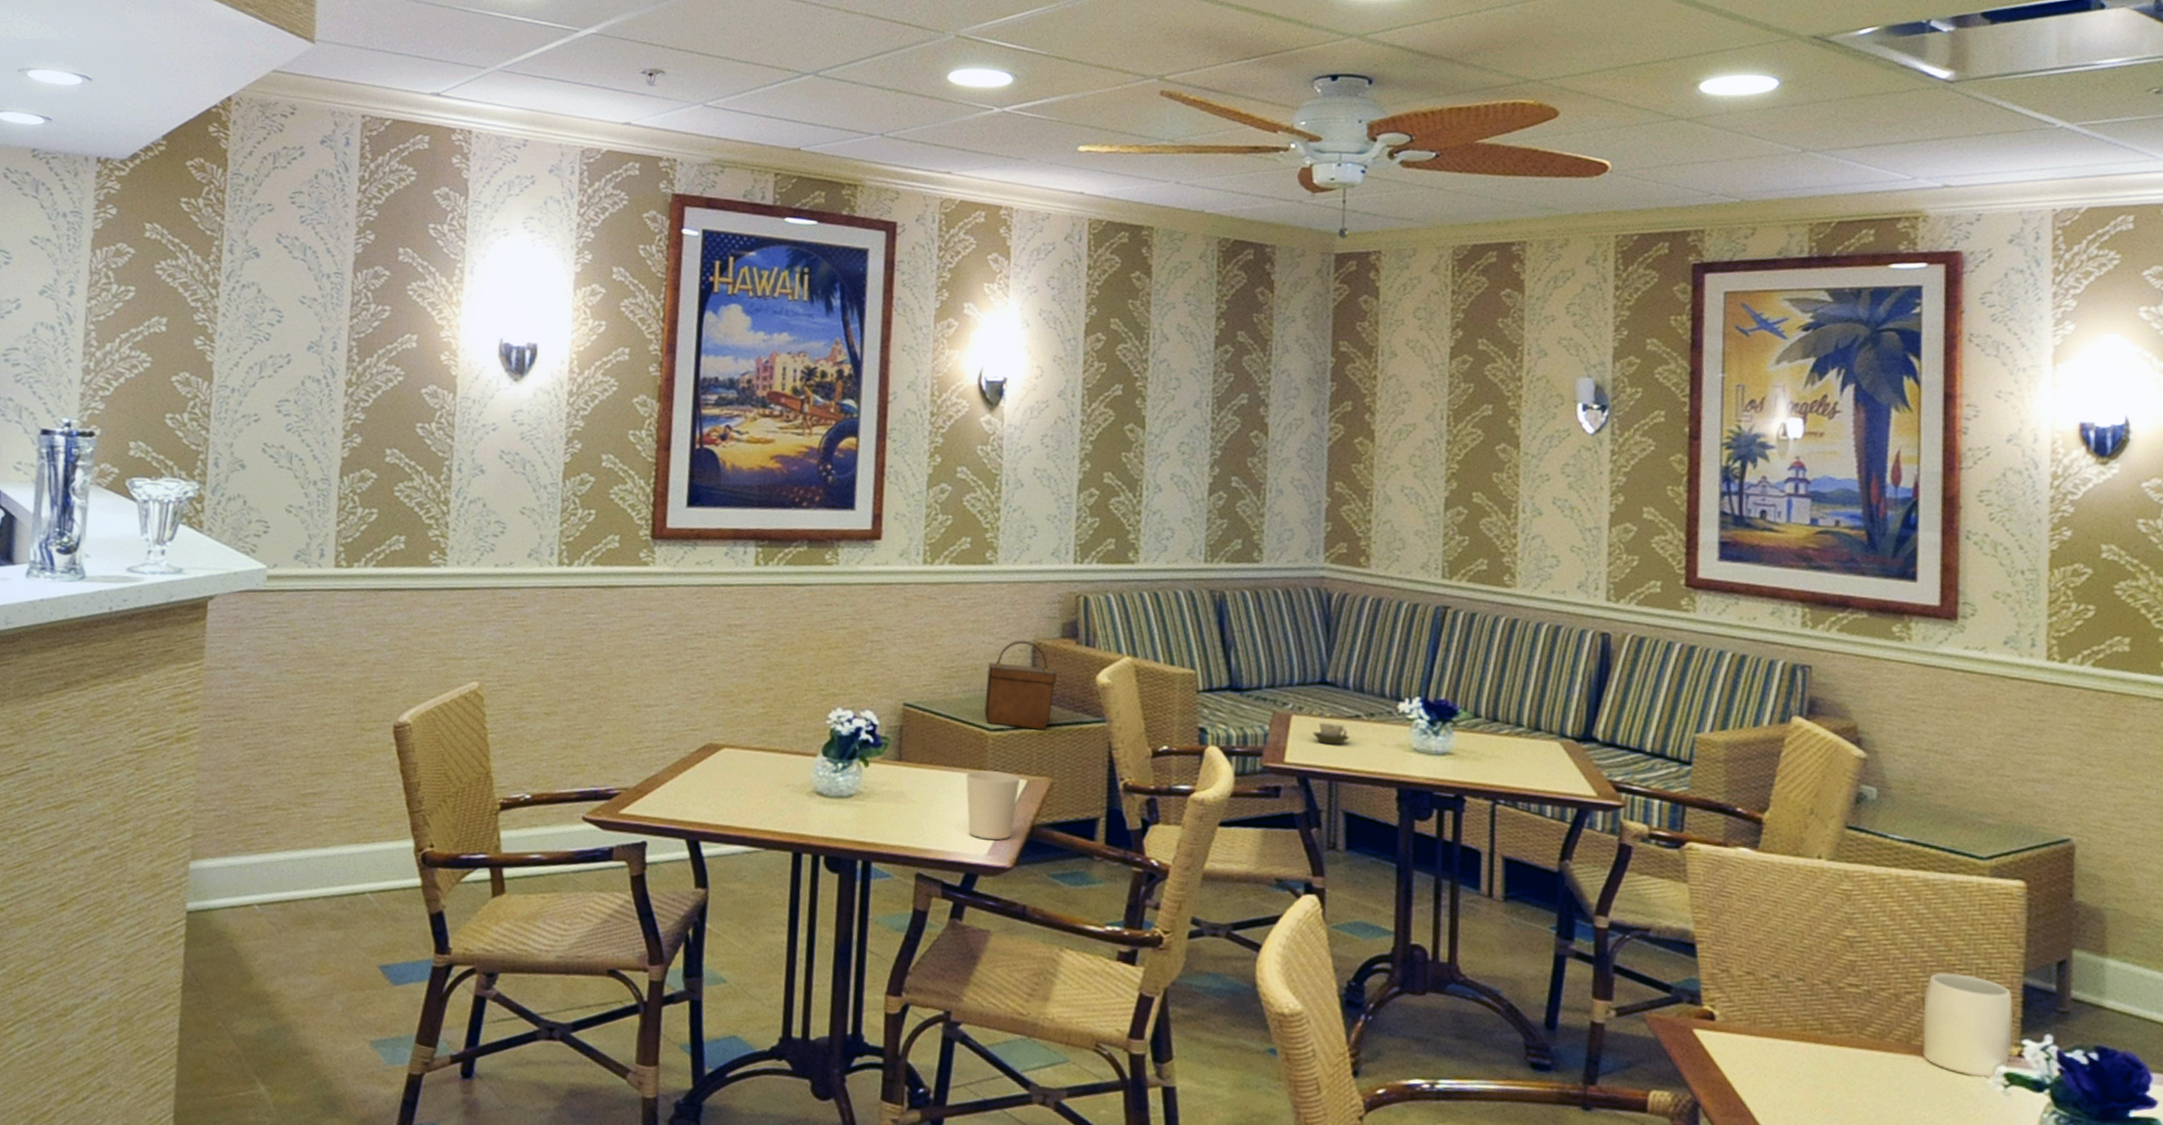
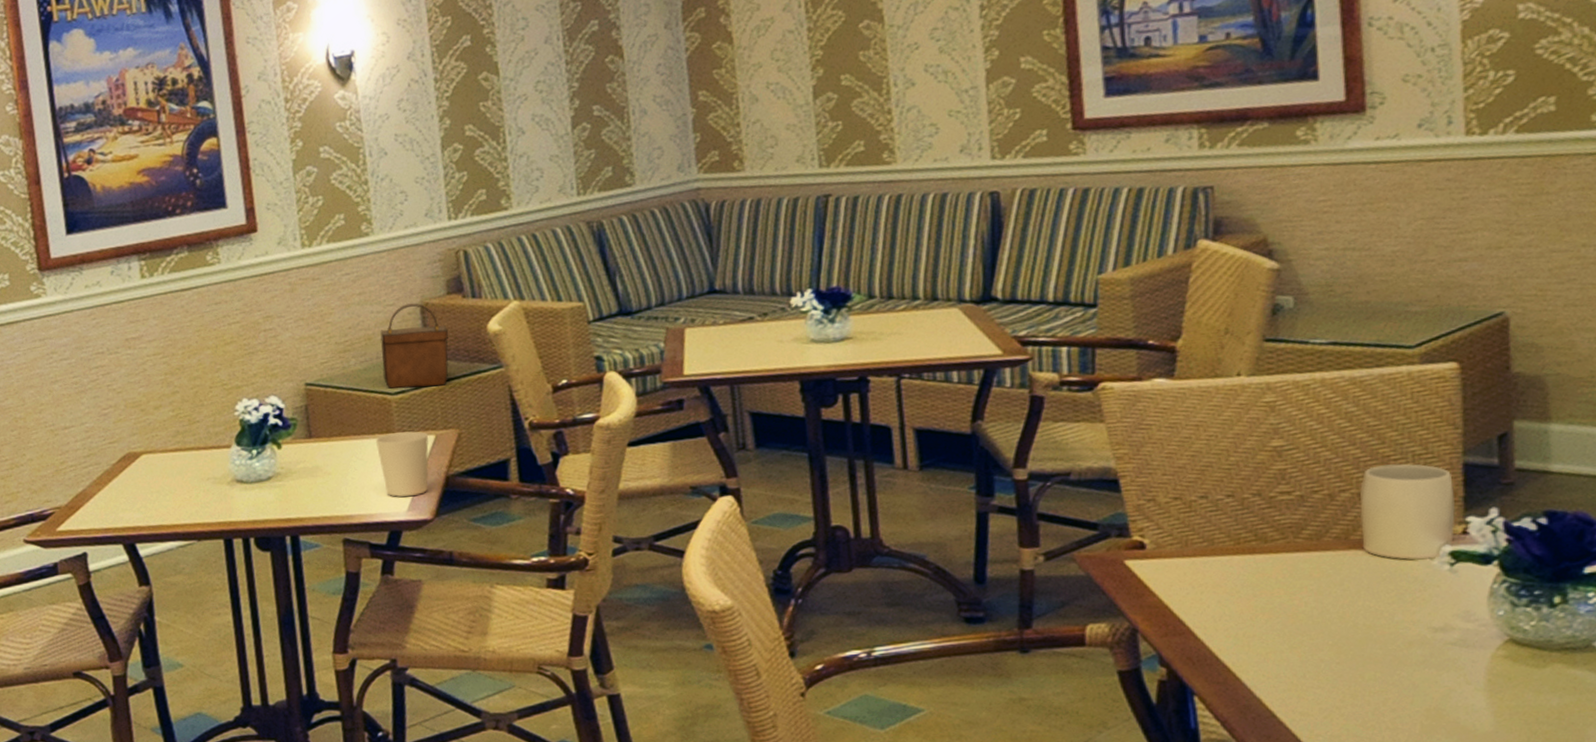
cup: present [1312,722,1350,745] -> none [708,329,746,351]

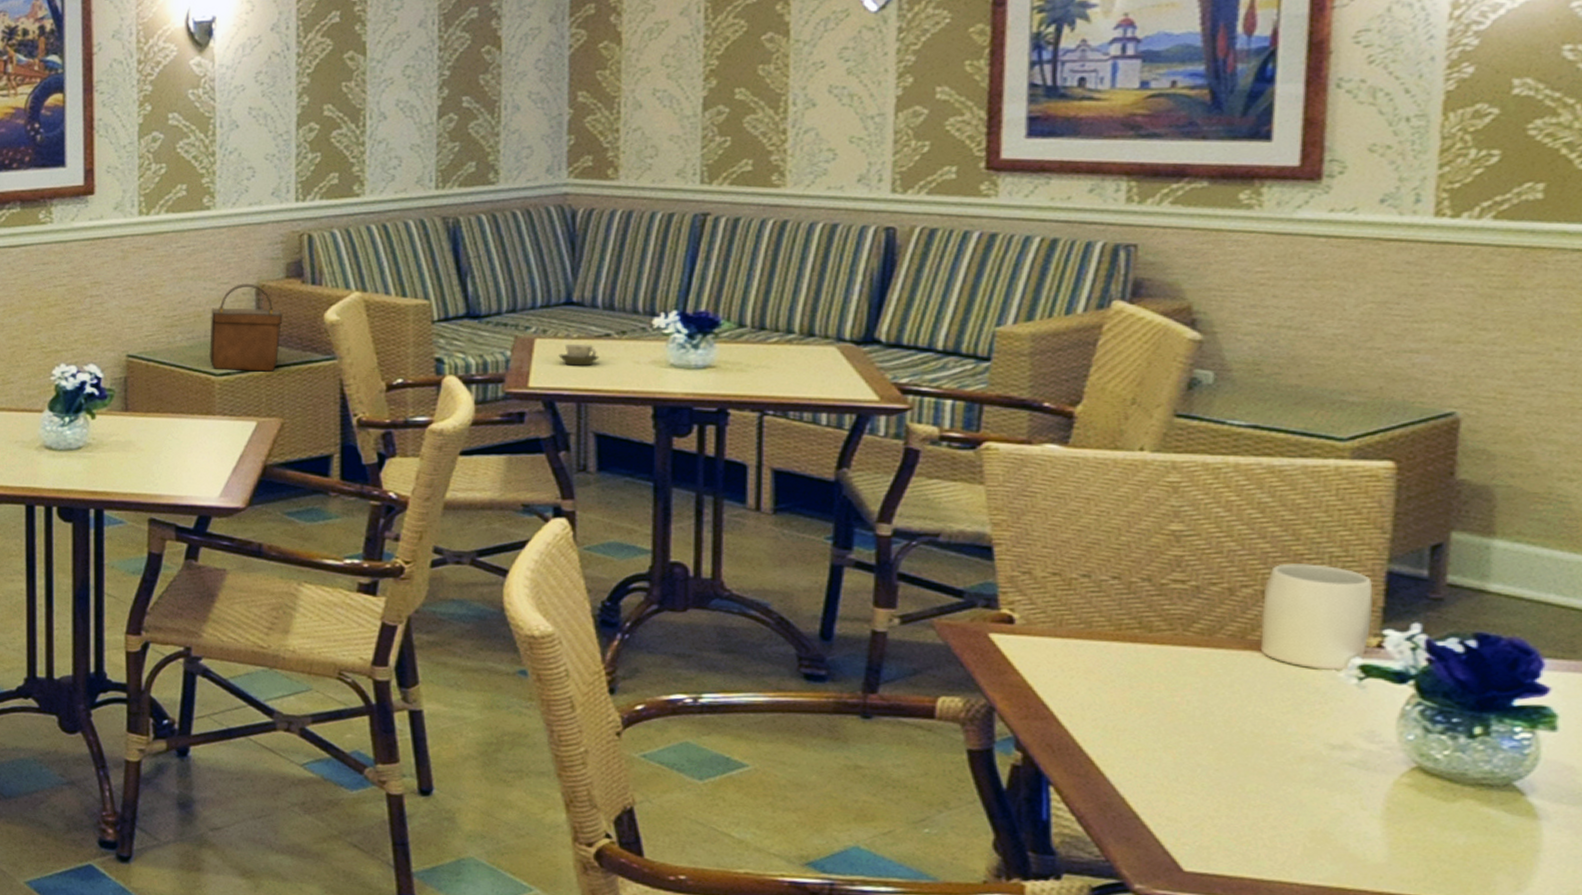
dixie cup: present [375,431,429,497] -> none [193,415,249,483]
cup: none [708,329,746,351] -> present [558,343,600,366]

